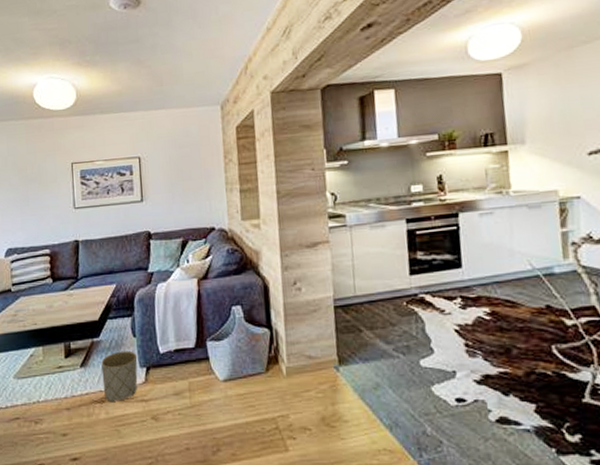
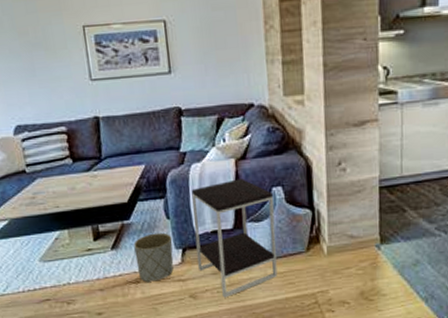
side table: none [157,297,238,421] -> present [191,178,278,298]

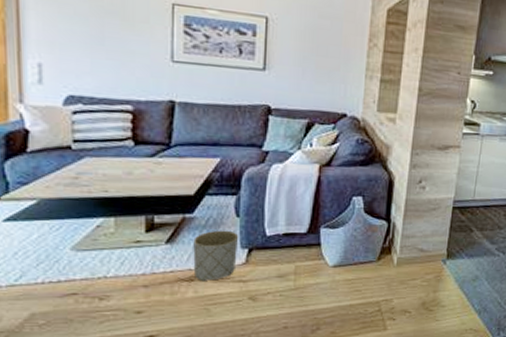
side table: present [191,178,278,298] -> none [263,184,353,302]

